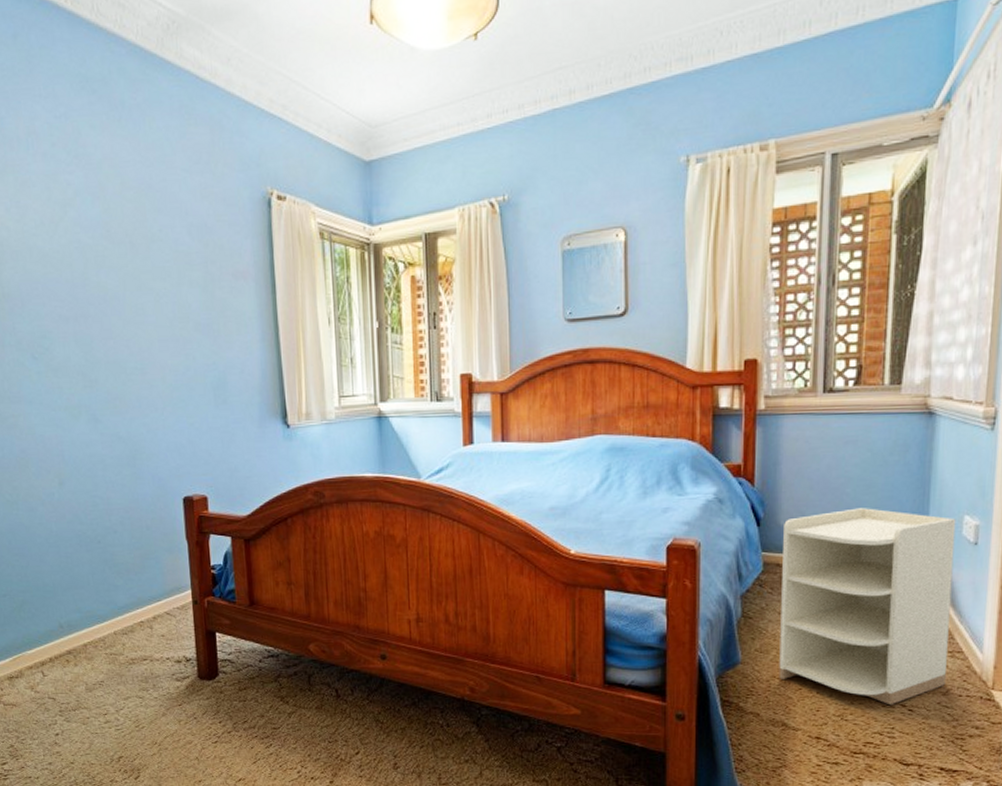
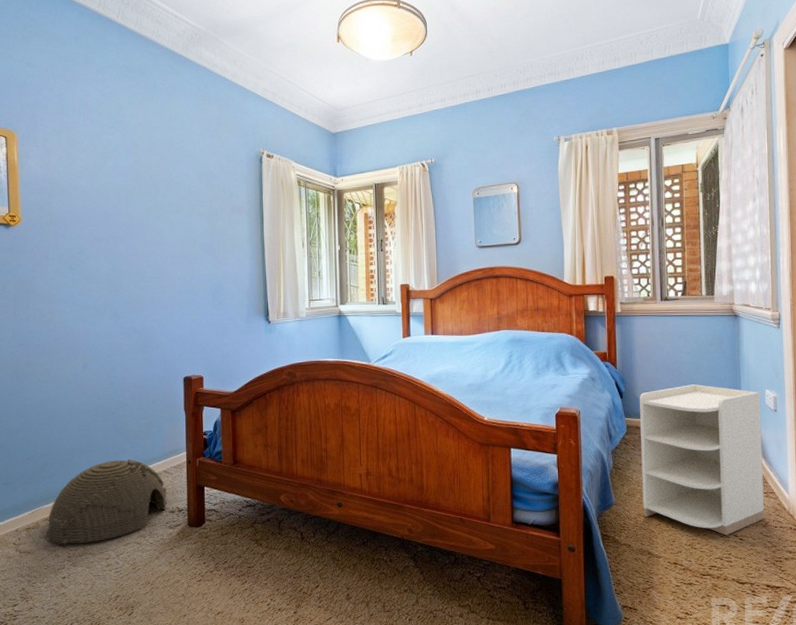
woven basket: none [31,598,173,697] -> present [45,459,168,544]

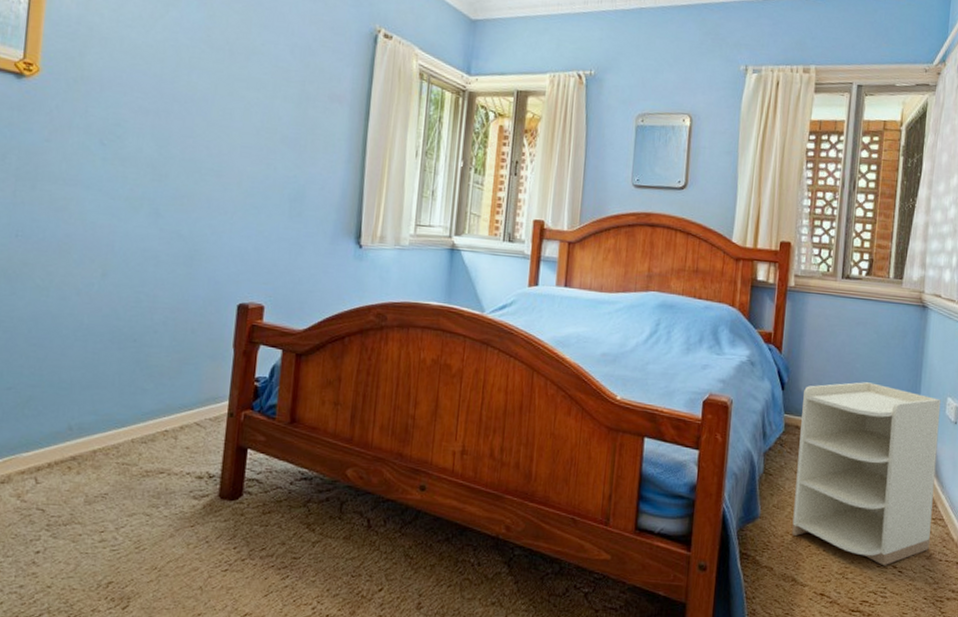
woven basket: present [45,459,168,544] -> none [18,402,196,508]

